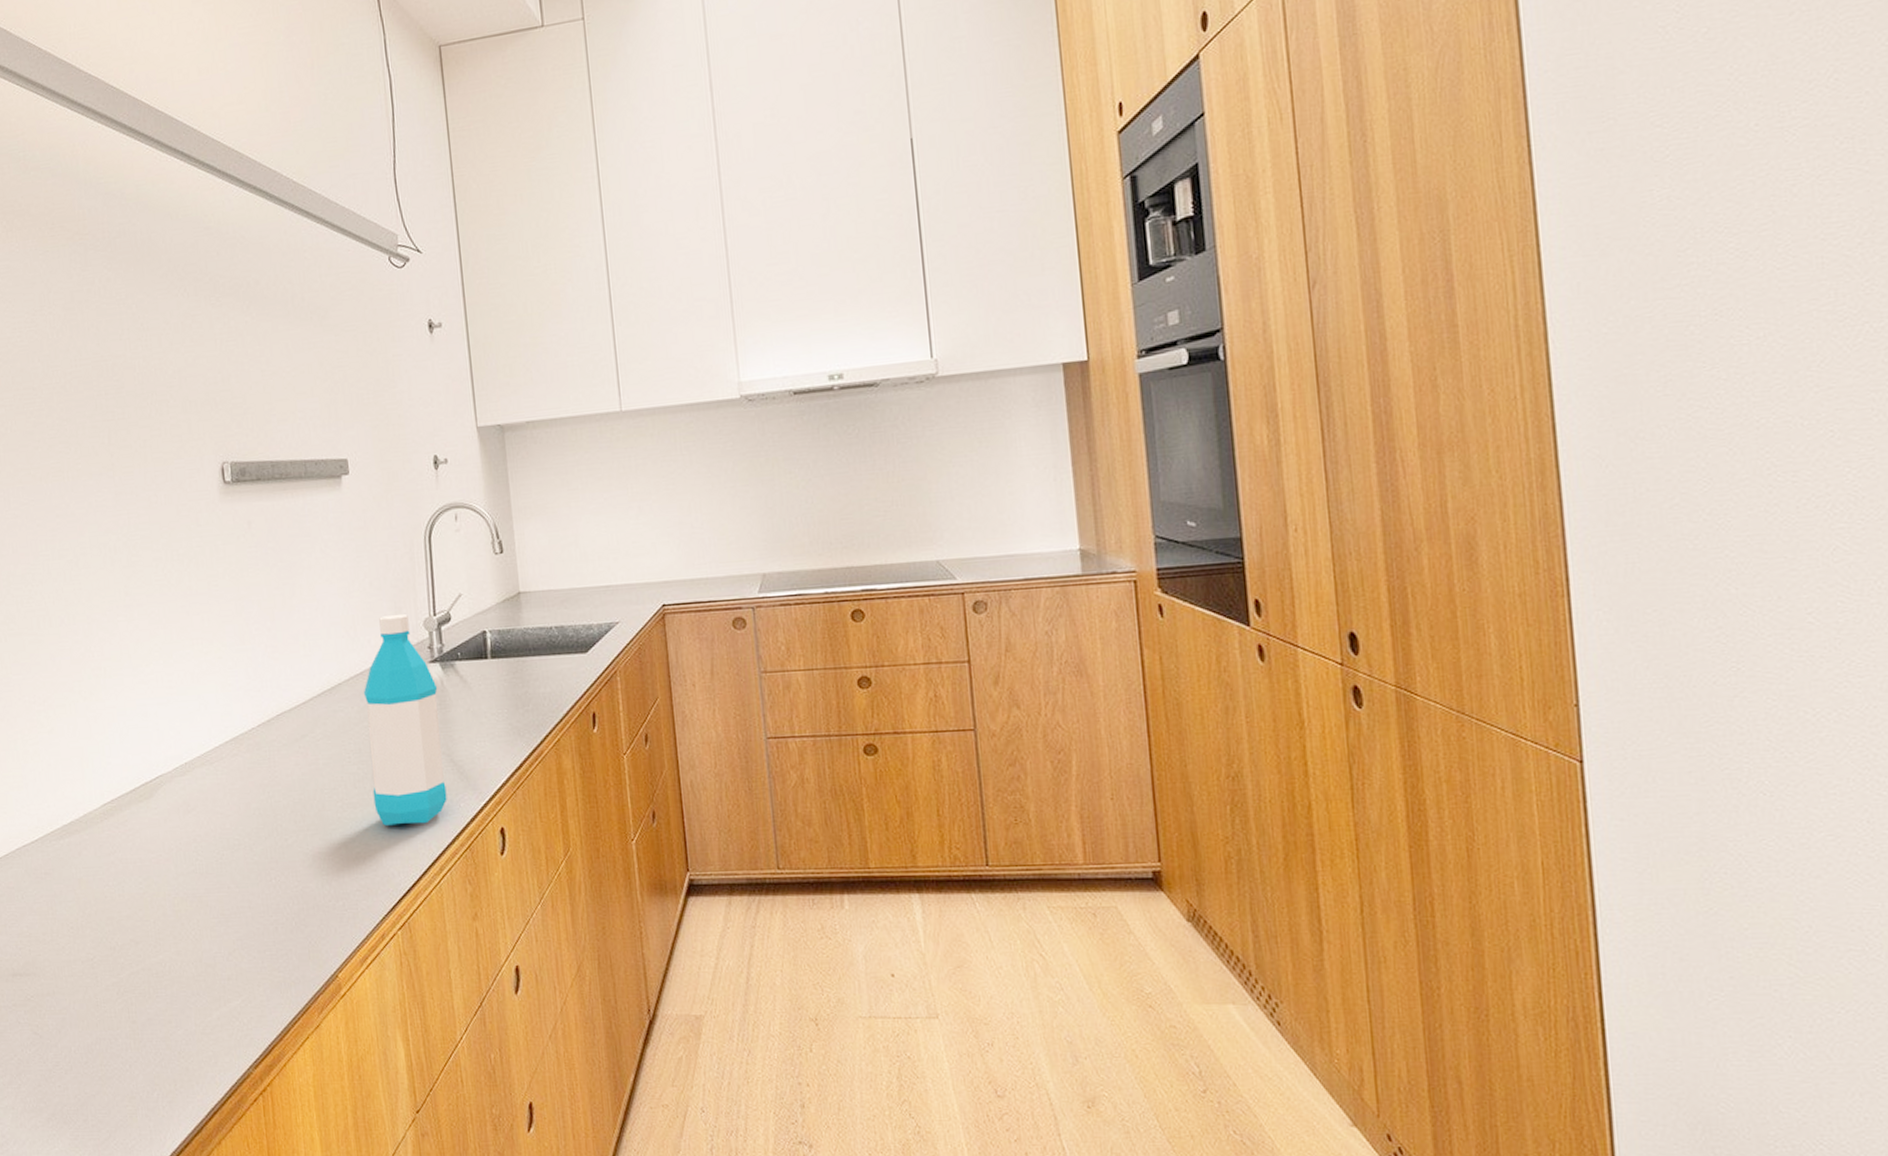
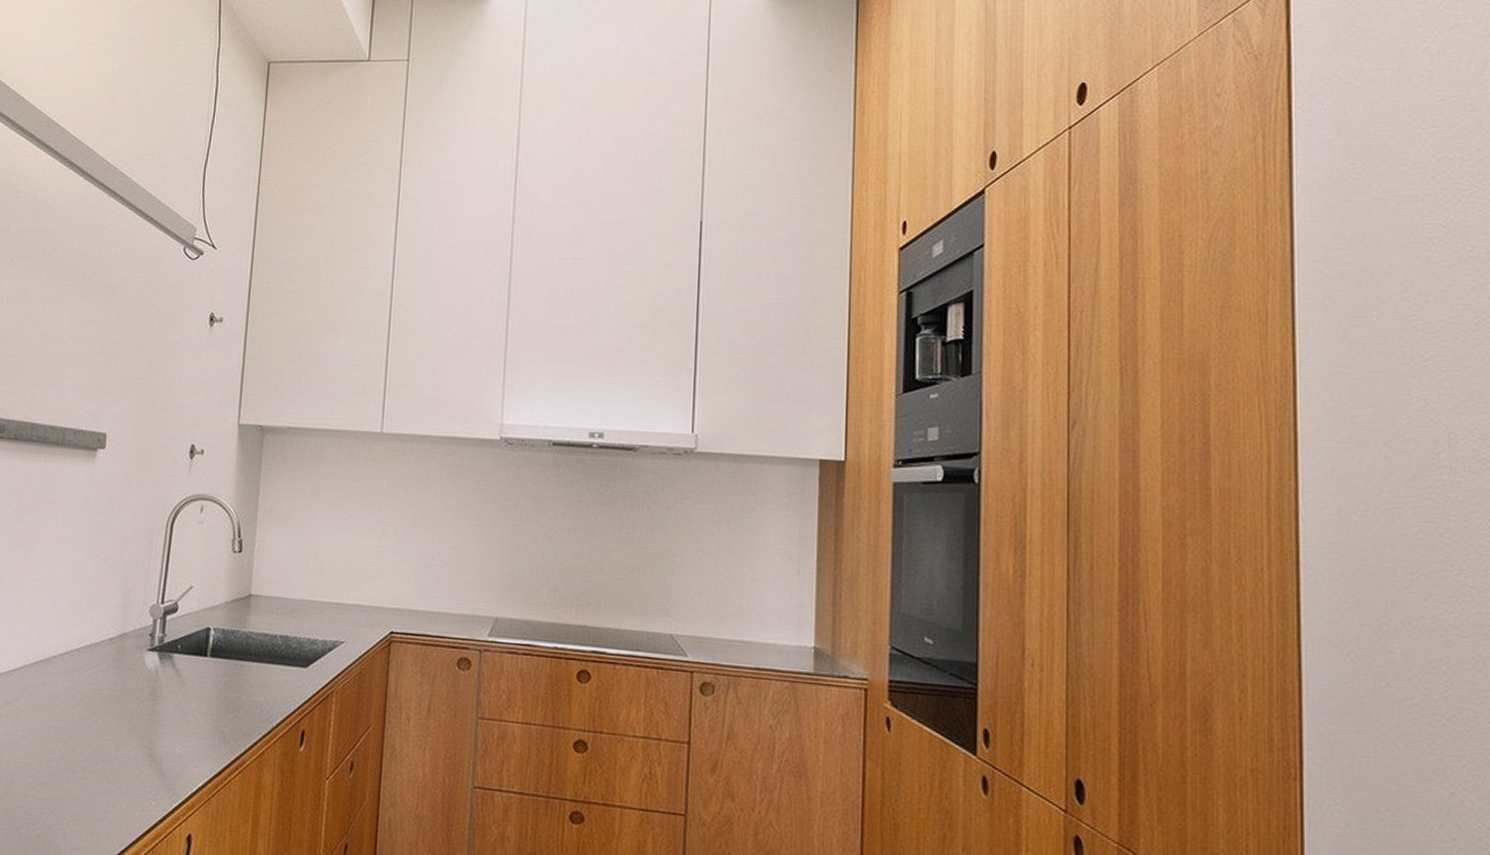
water bottle: present [363,613,447,826] -> none [64,595,152,817]

